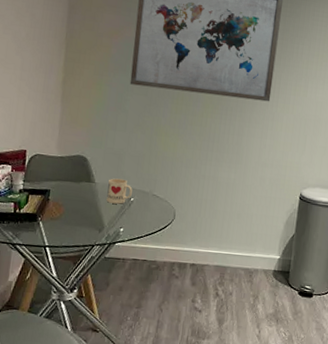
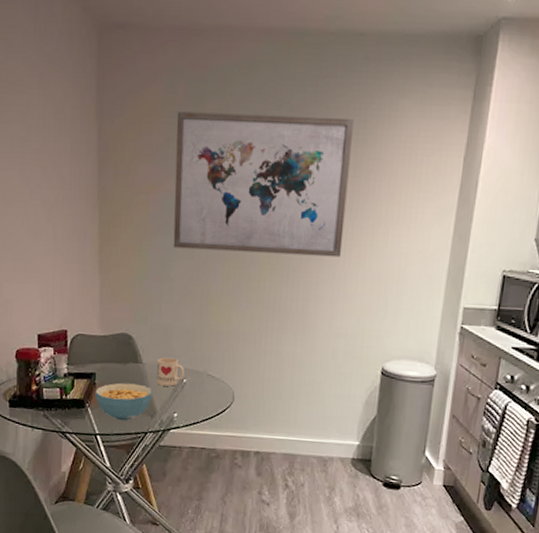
cereal bowl: none [47,199,102,235] -> present [95,382,152,421]

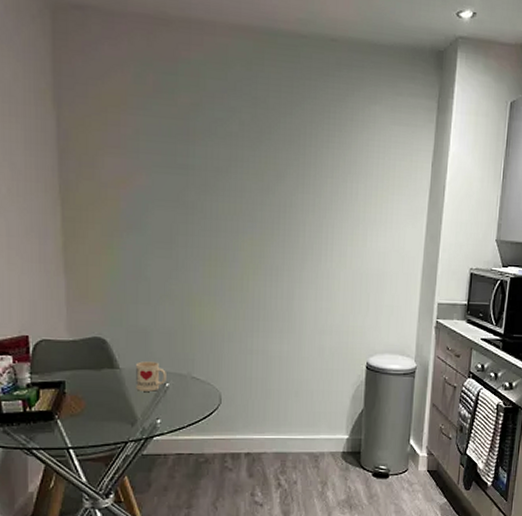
cereal bowl: present [95,382,152,421] -> none [65,390,131,432]
wall art: present [173,111,353,258] -> none [146,103,329,256]

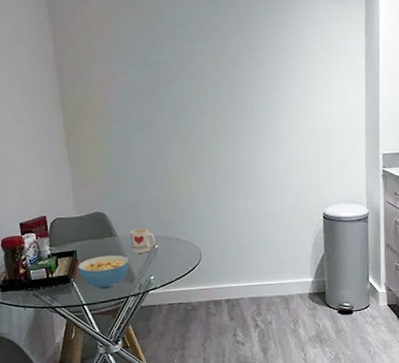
cereal bowl: none [65,390,131,432] -> present [78,255,129,290]

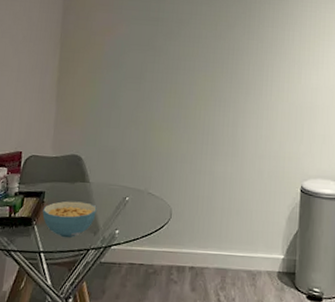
mug: present [130,228,155,254] -> none [101,177,127,204]

